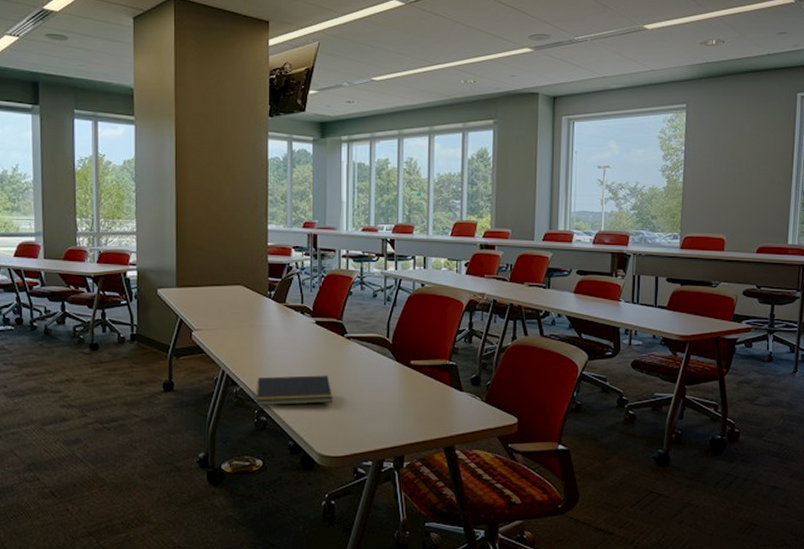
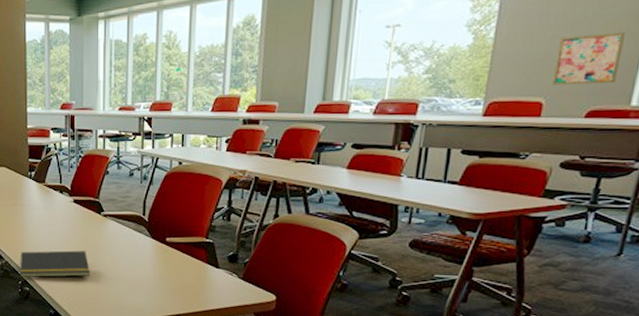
wall art: none [730,184,777,225] -> present [552,32,625,86]

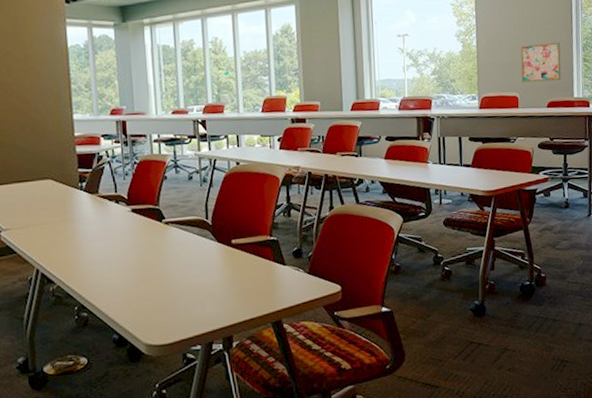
notepad: present [19,250,90,278] -> none [74,263,155,303]

